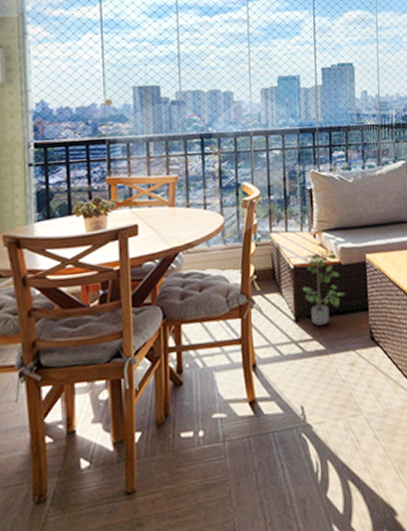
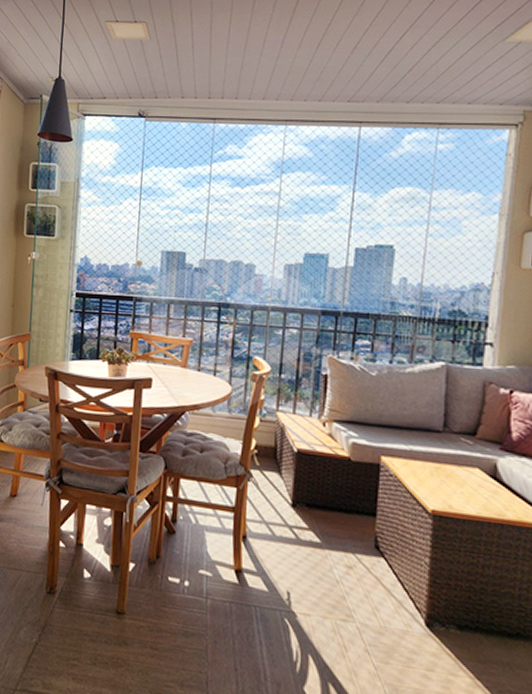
potted plant: present [303,249,345,327] -> none [304,440,351,519]

